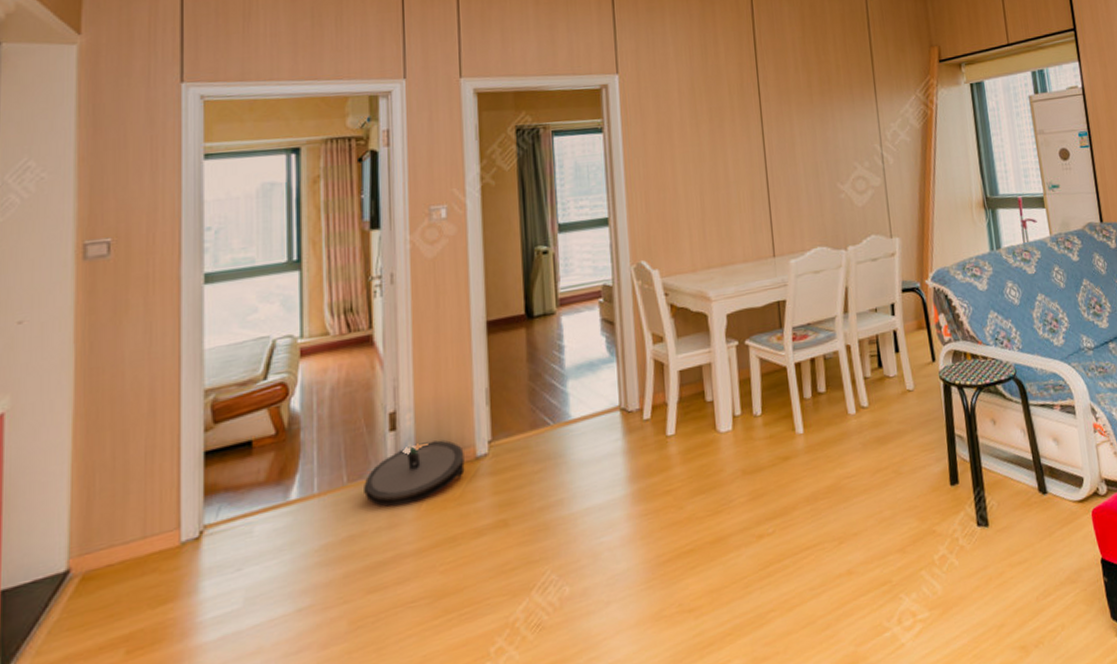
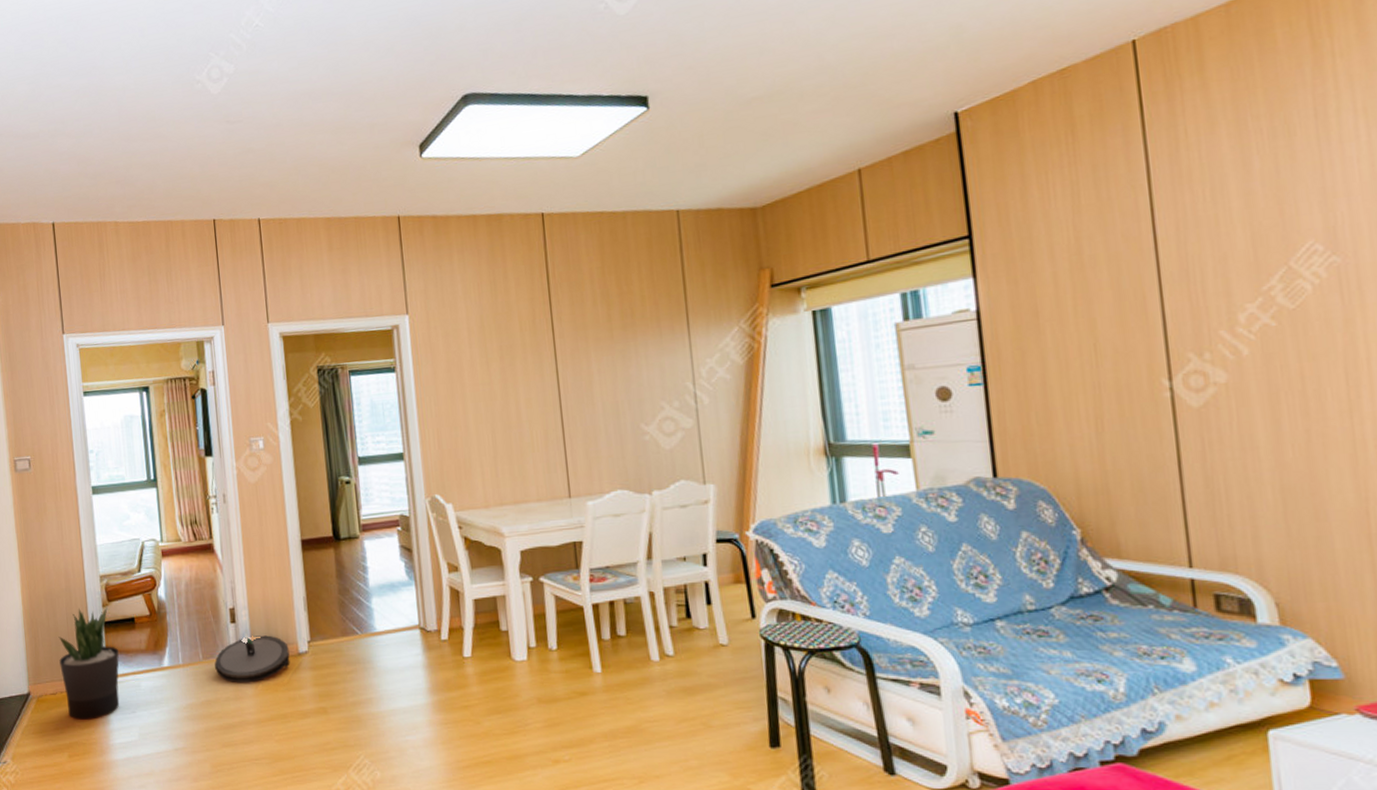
planter: none [126,429,225,597] -> present [58,605,120,720]

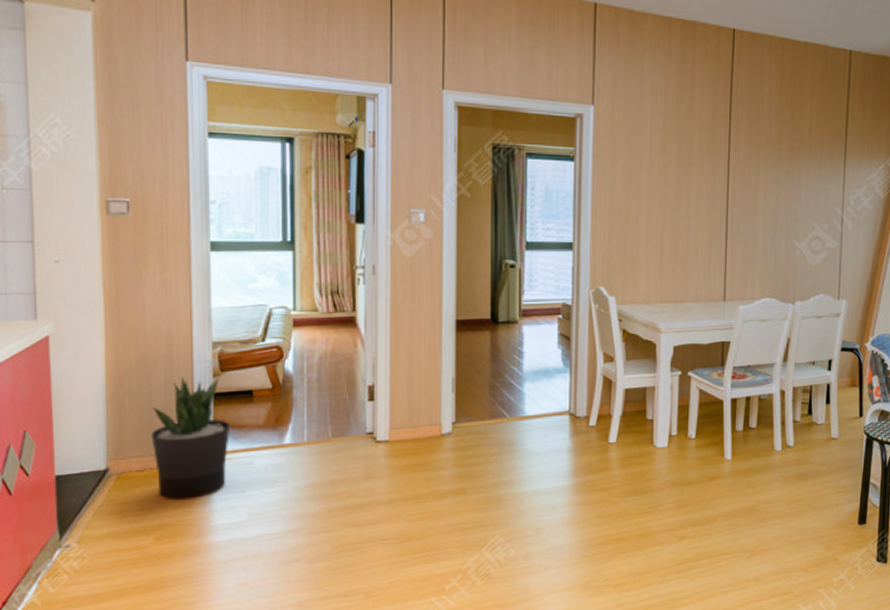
robot vacuum: present [214,635,290,683] -> none [346,415,431,463]

